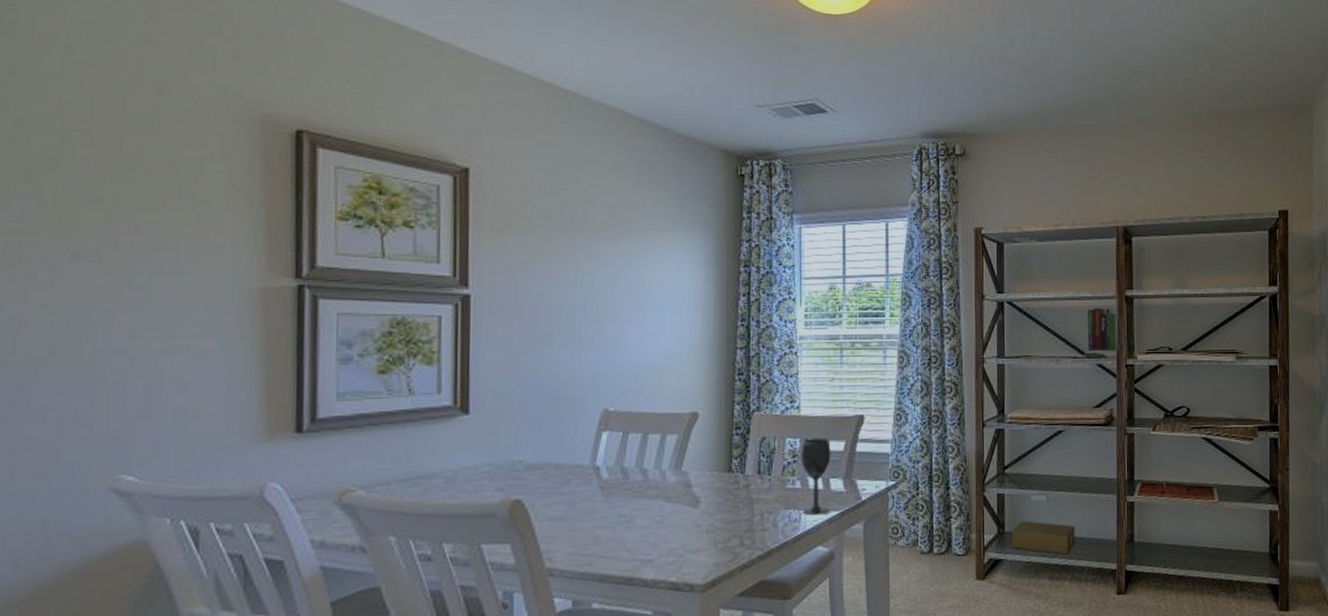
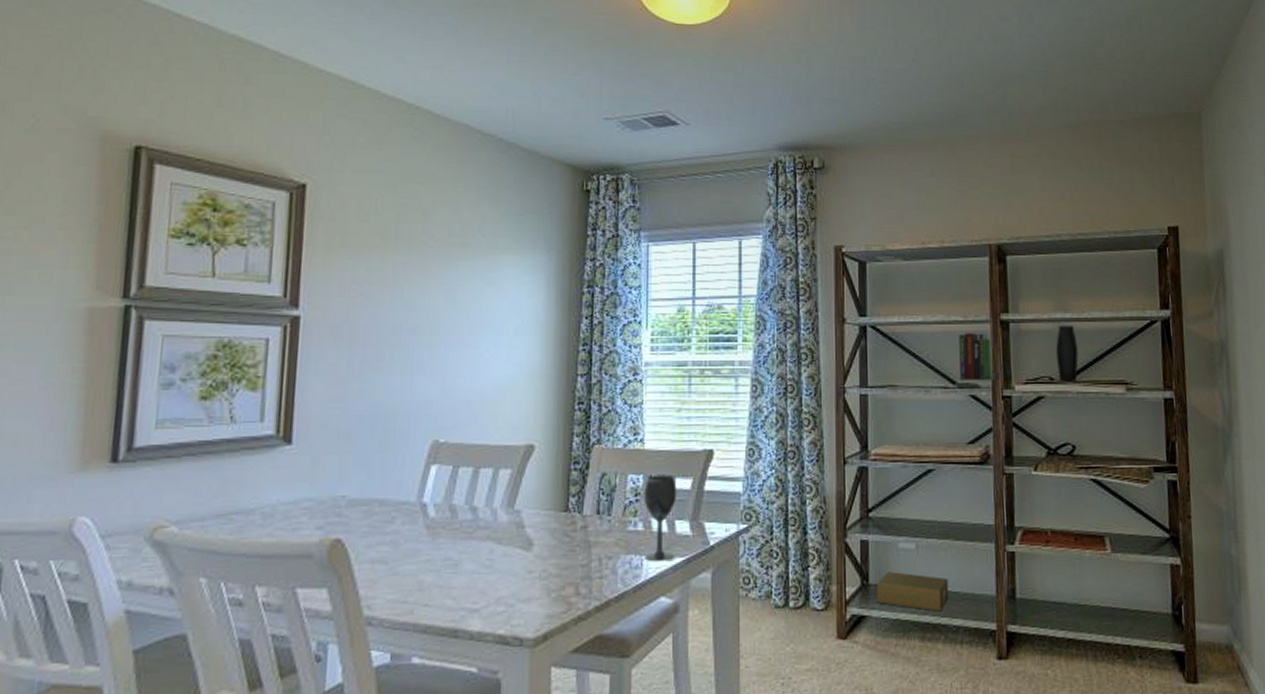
vase: none [1175,300,1195,352] -> present [1056,325,1079,382]

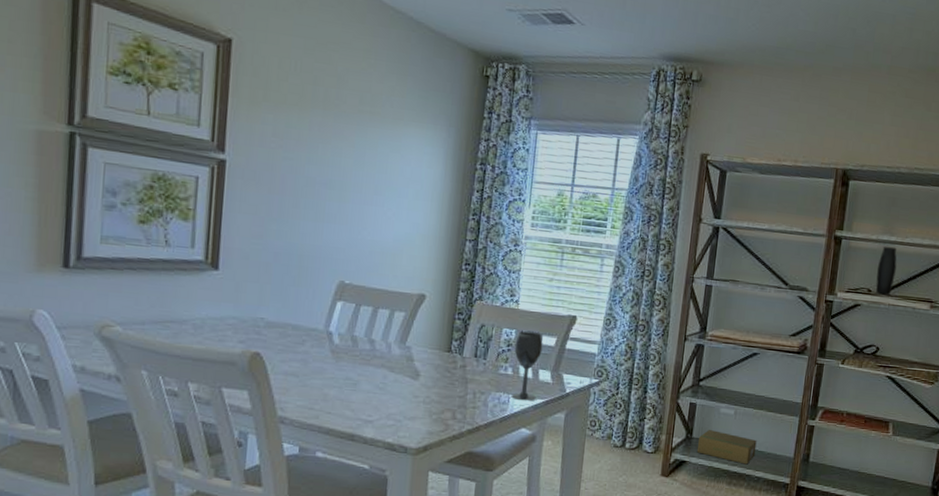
books: present [959,333,1013,381] -> none [793,243,837,288]

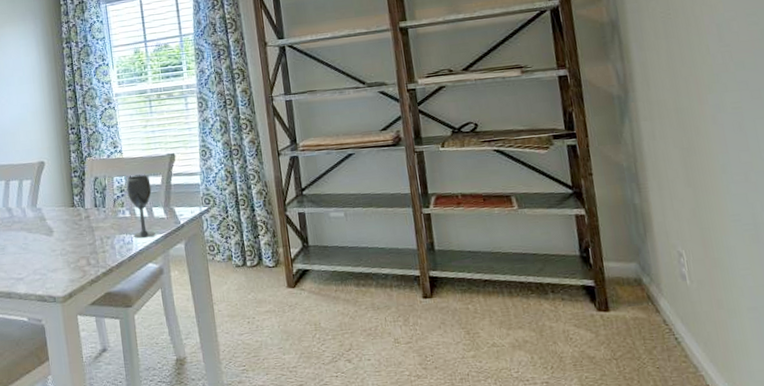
box: present [696,429,757,465] -> none [315,234,377,264]
vase: present [875,246,897,296] -> none [452,23,475,73]

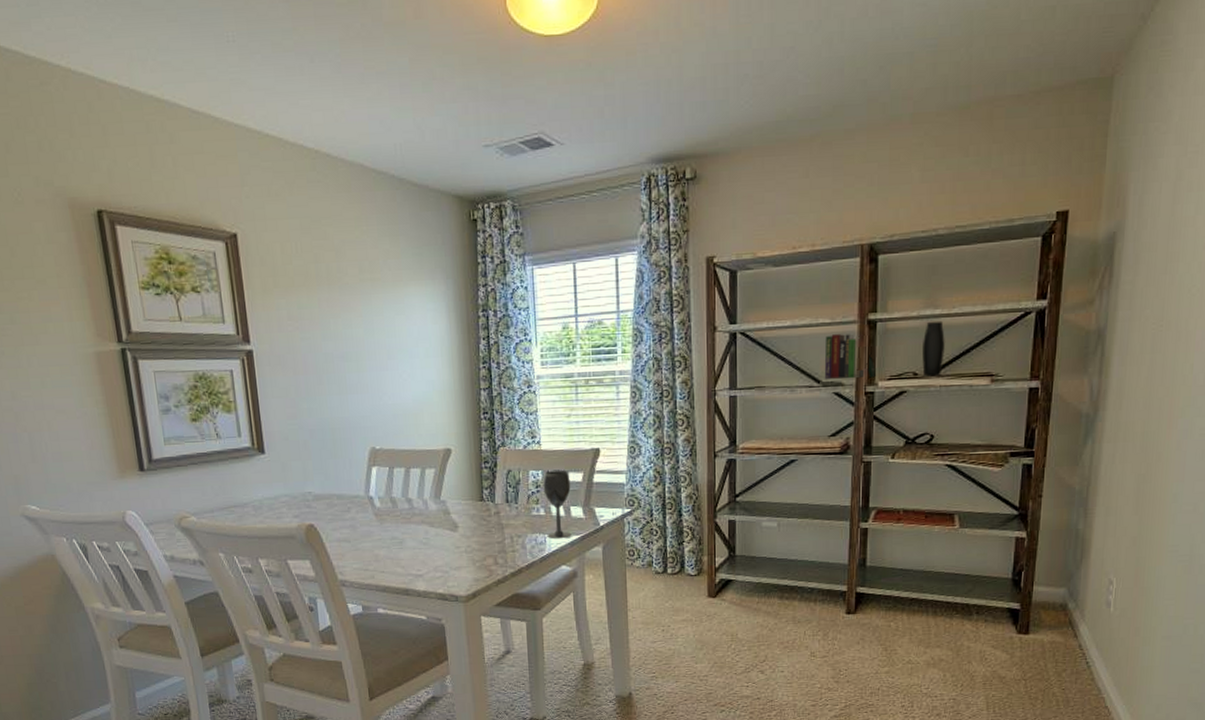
books: none [364,40,416,80] -> present [825,334,877,380]
vase: none [452,23,475,73] -> present [922,320,945,377]

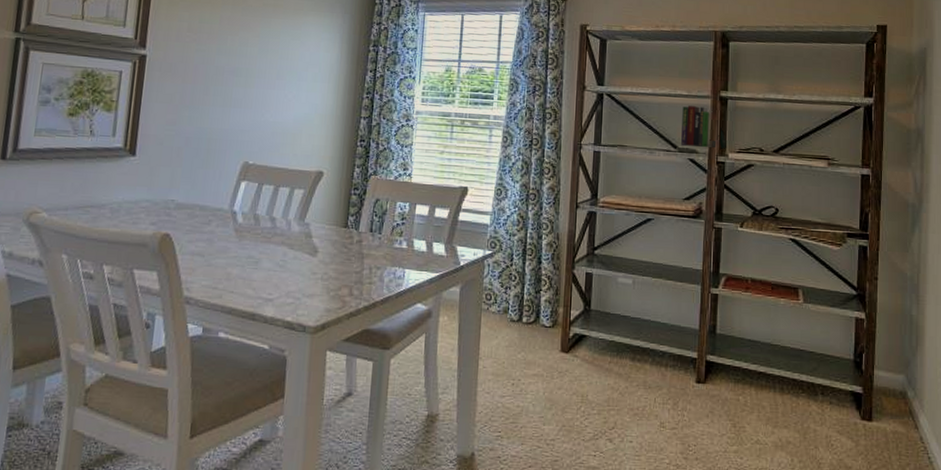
wine glass: present [543,469,572,540] -> none [406,203,436,276]
vase: present [922,320,945,377] -> none [767,104,787,154]

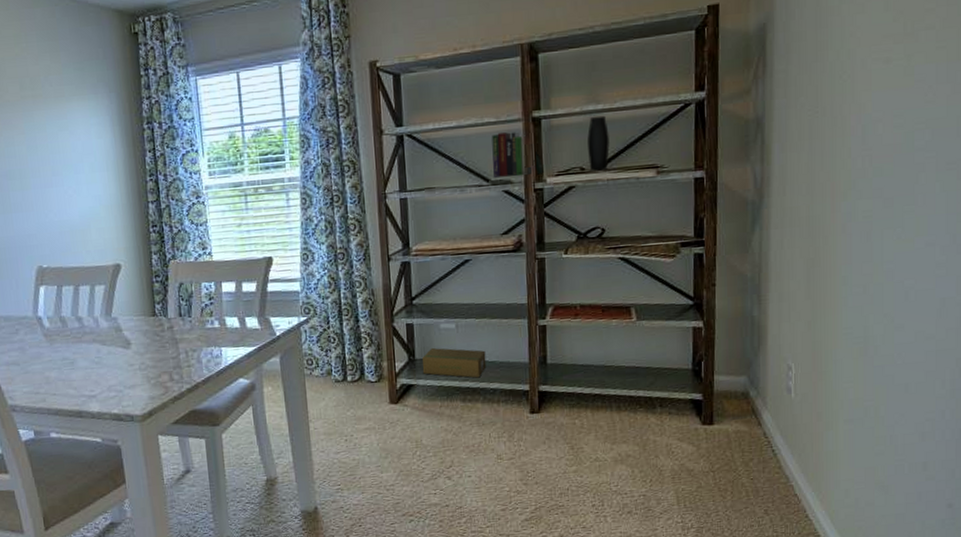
box: none [596,300,659,338] -> present [422,347,487,378]
vase: none [767,104,787,154] -> present [587,115,610,171]

